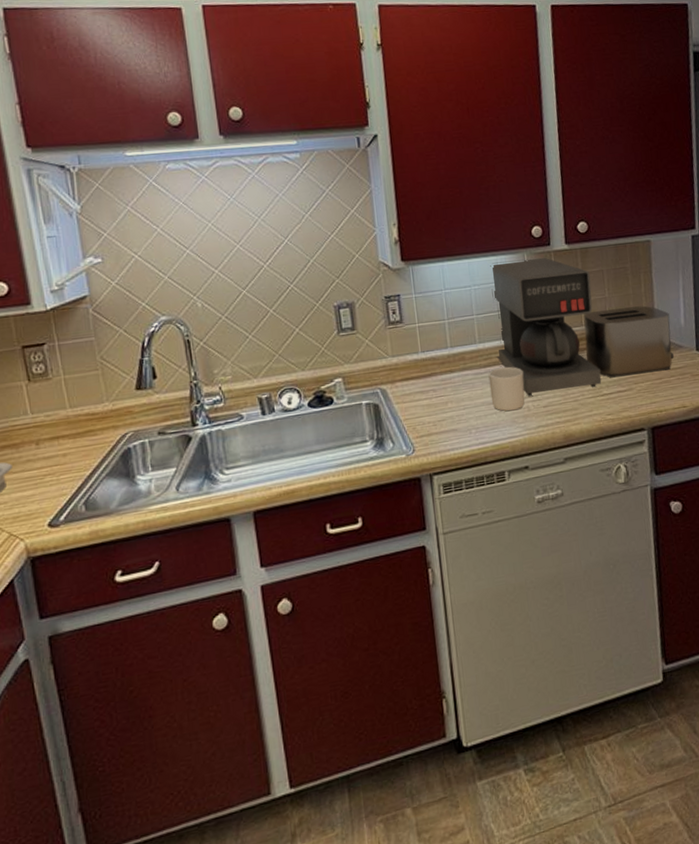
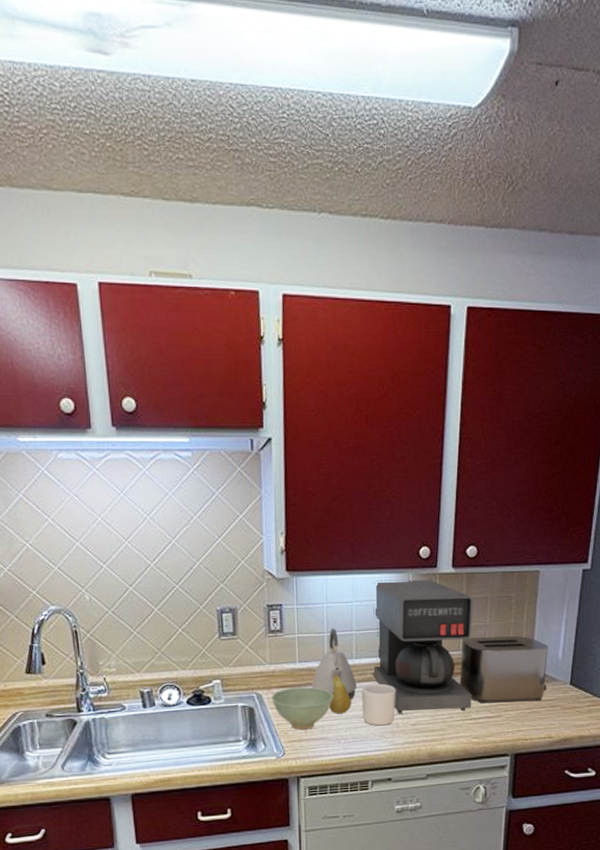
bowl: none [396,376,460,423] -> present [271,686,333,730]
kettle: none [436,314,483,387] -> present [311,628,357,700]
fruit: none [457,361,479,403] -> present [330,674,351,714]

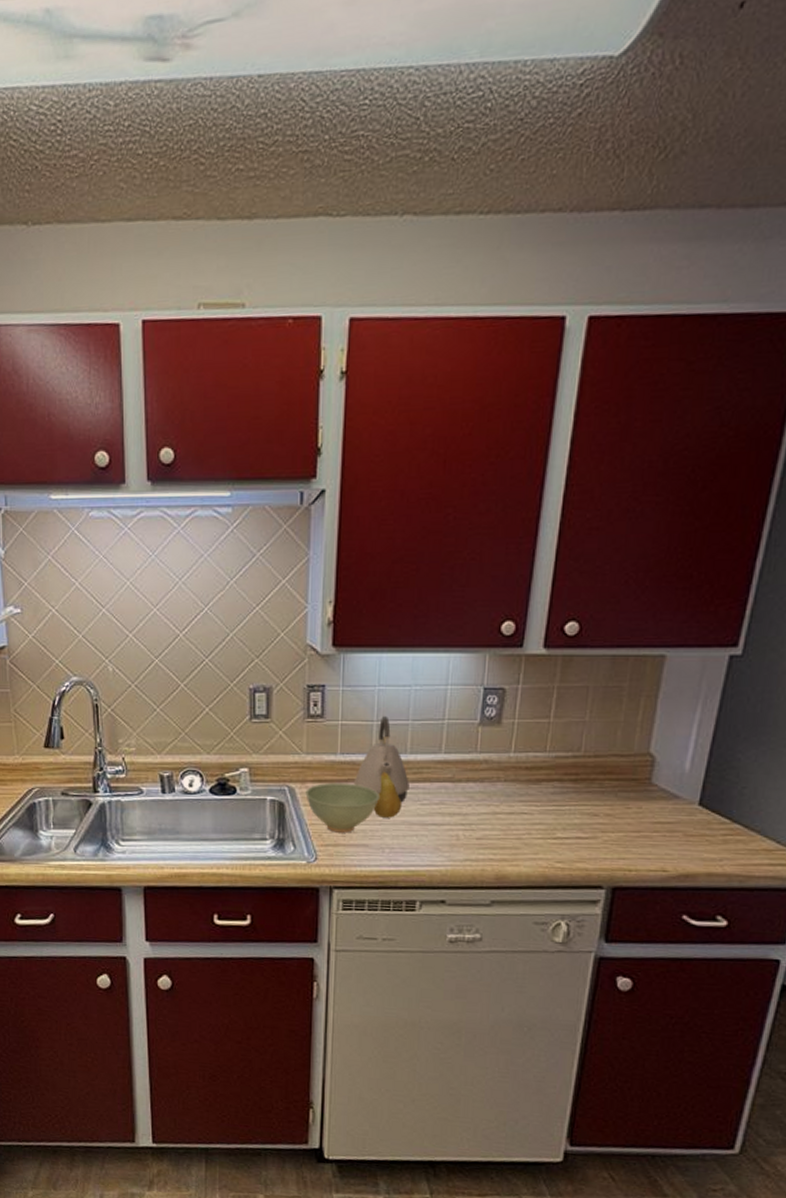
mug: present [361,683,396,726] -> none [414,785,459,837]
coffee maker: present [371,579,473,713] -> none [428,661,569,826]
toaster: present [459,636,548,704] -> none [542,735,671,823]

